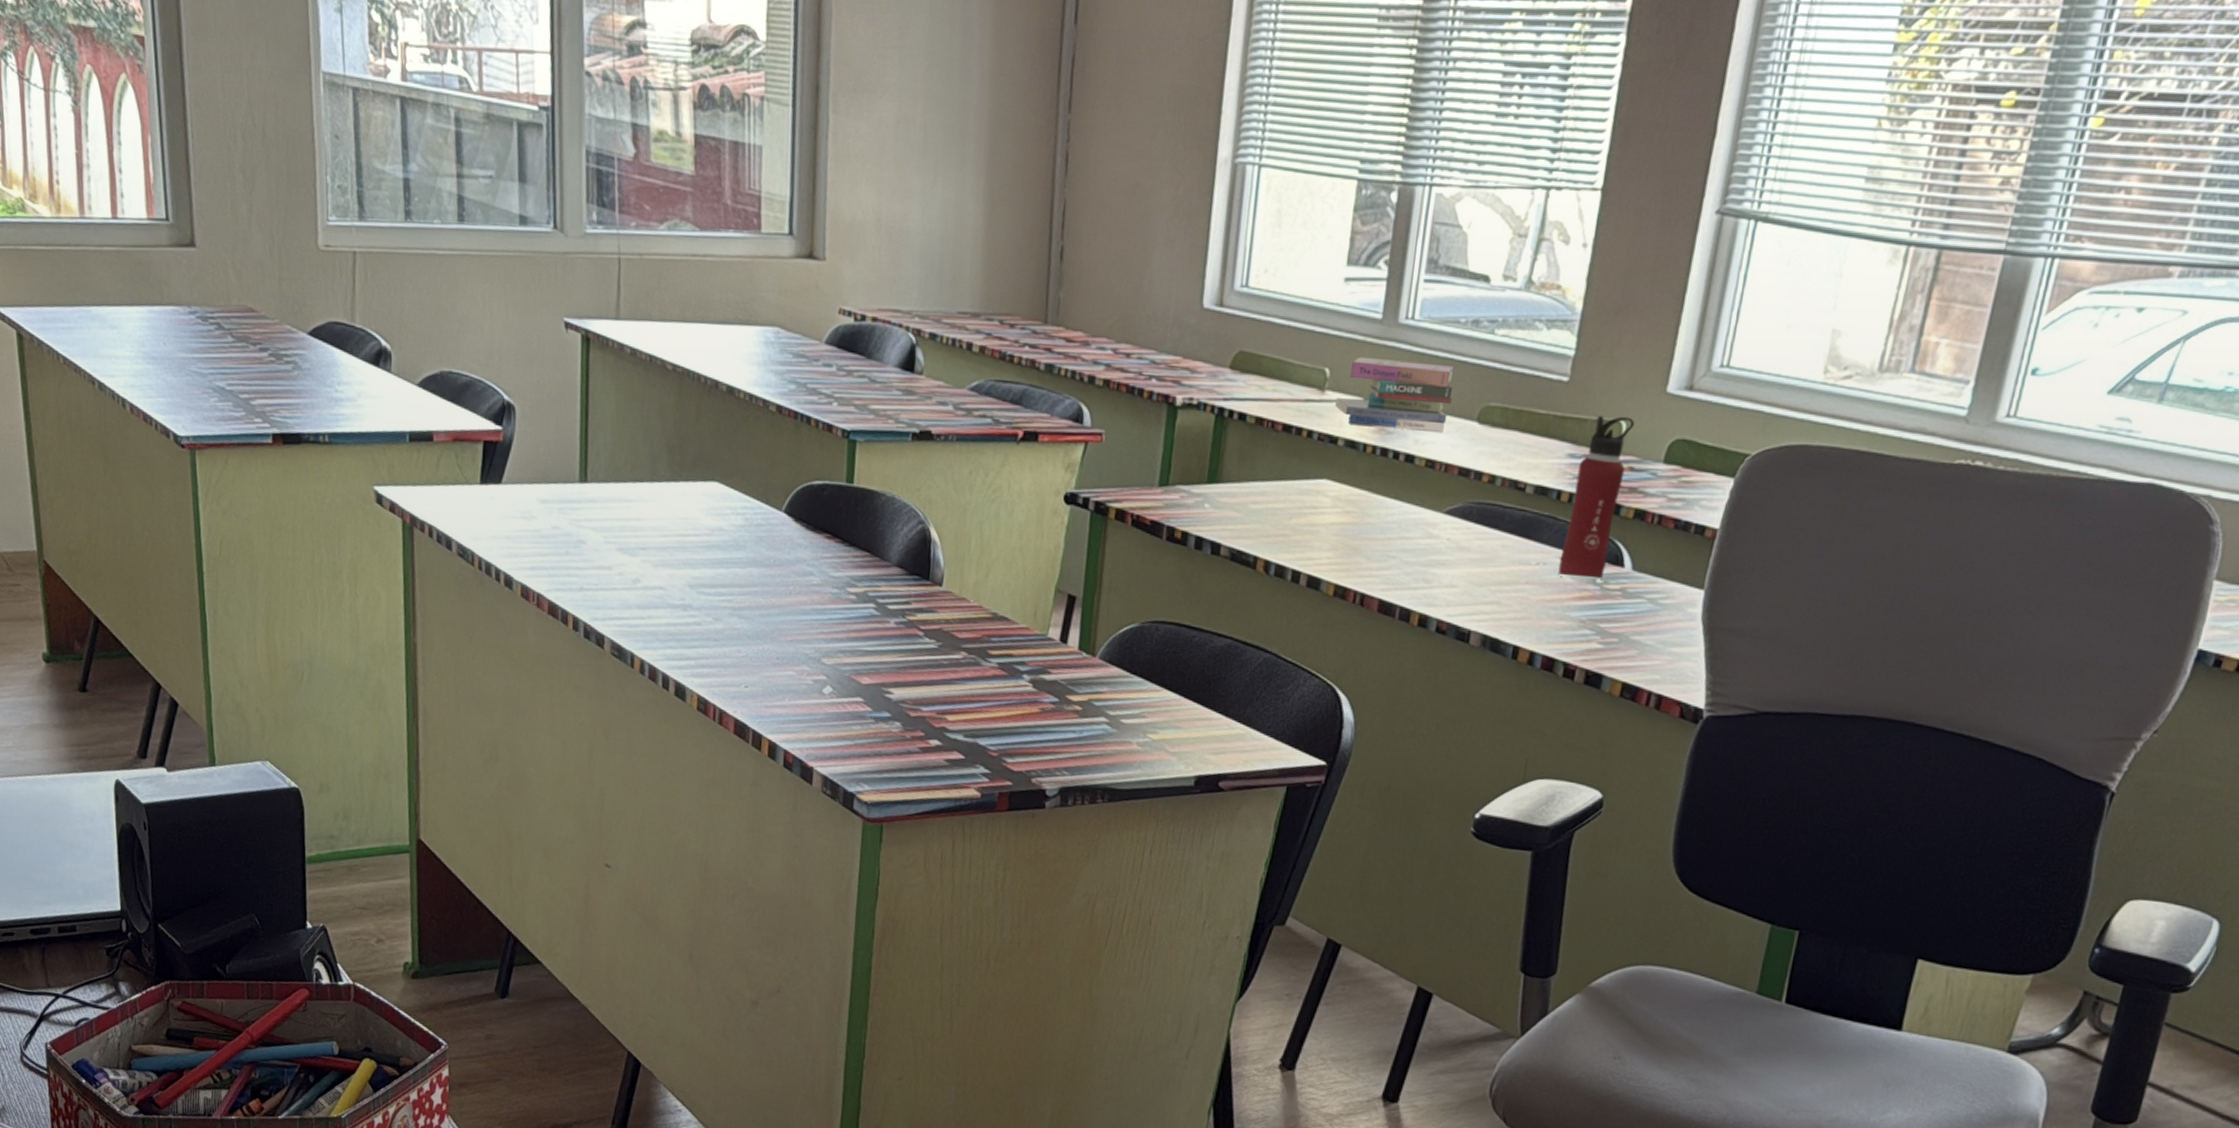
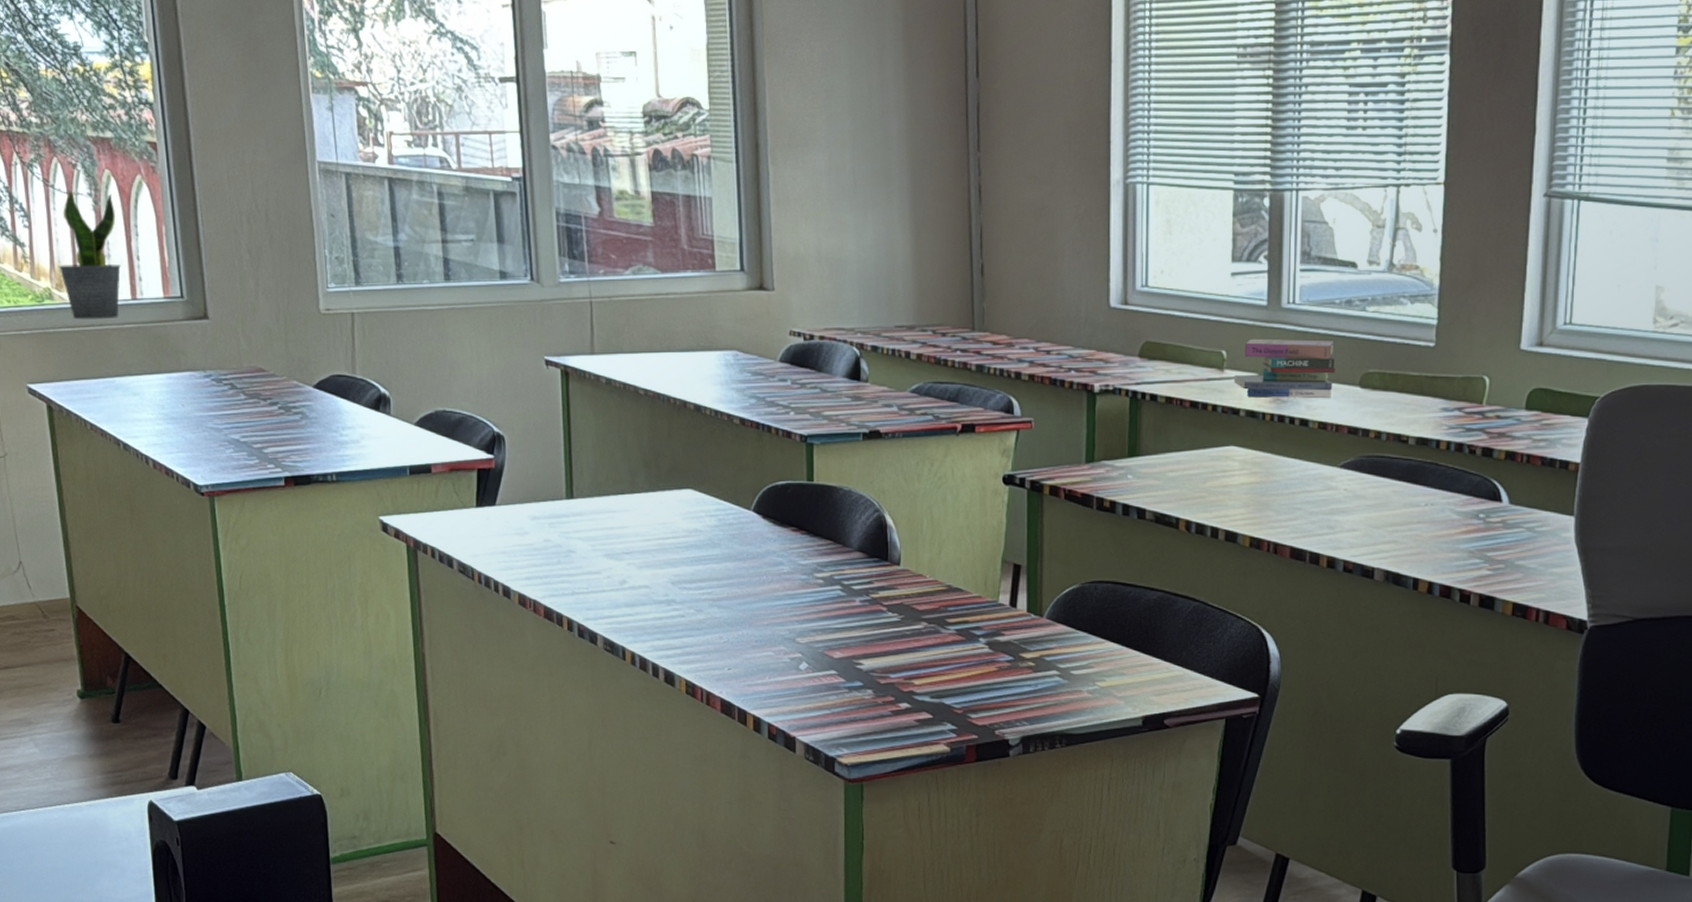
potted plant: none [32,85,101,239] -> present [58,190,121,320]
water bottle: present [1558,416,1635,581] -> none [1445,372,1496,515]

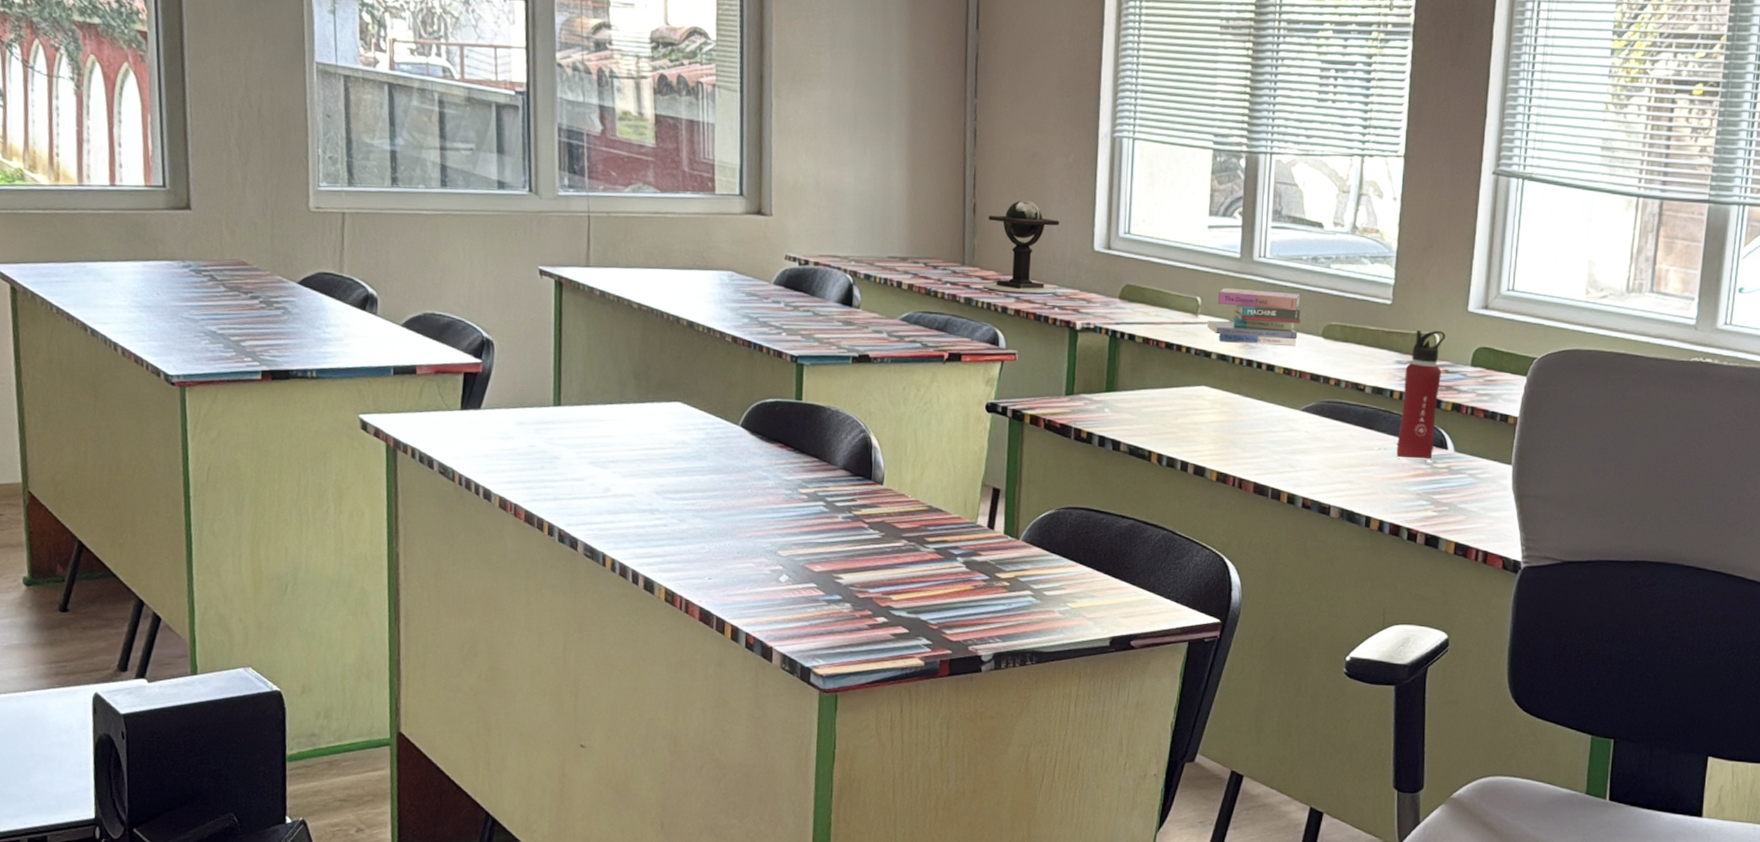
potted plant: present [58,190,121,320] -> none [32,72,101,204]
globe: none [995,258,1073,358] -> present [983,200,1060,296]
water bottle: none [1445,372,1496,515] -> present [1396,330,1446,461]

